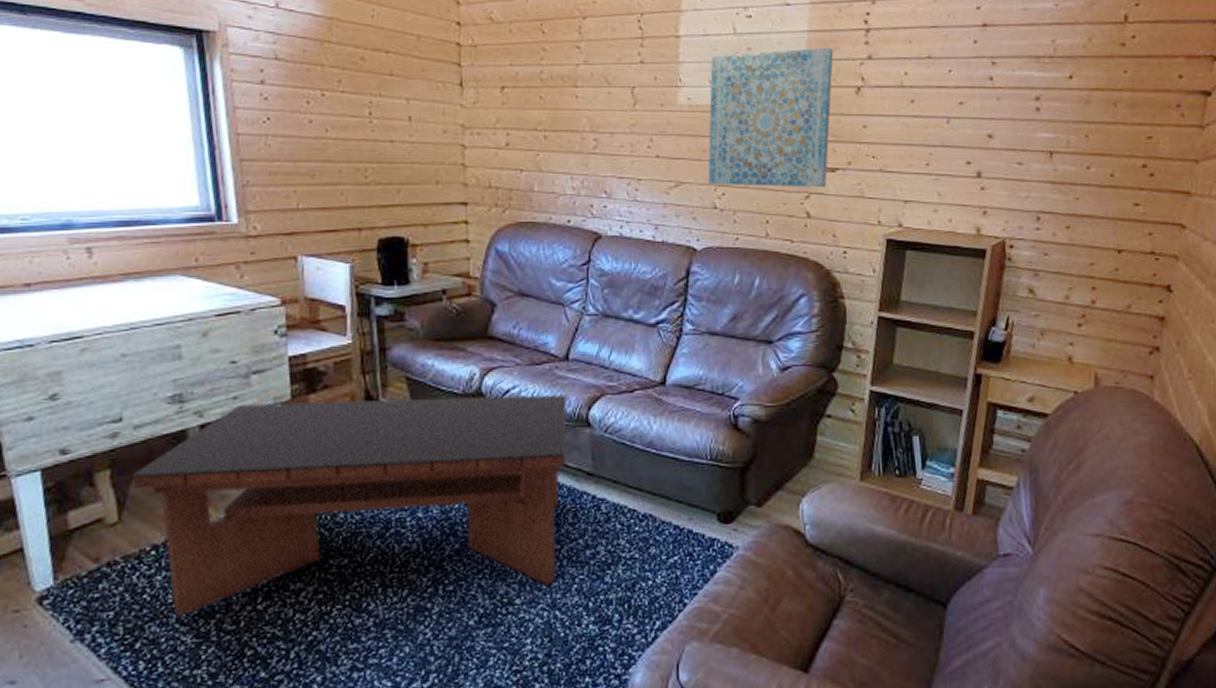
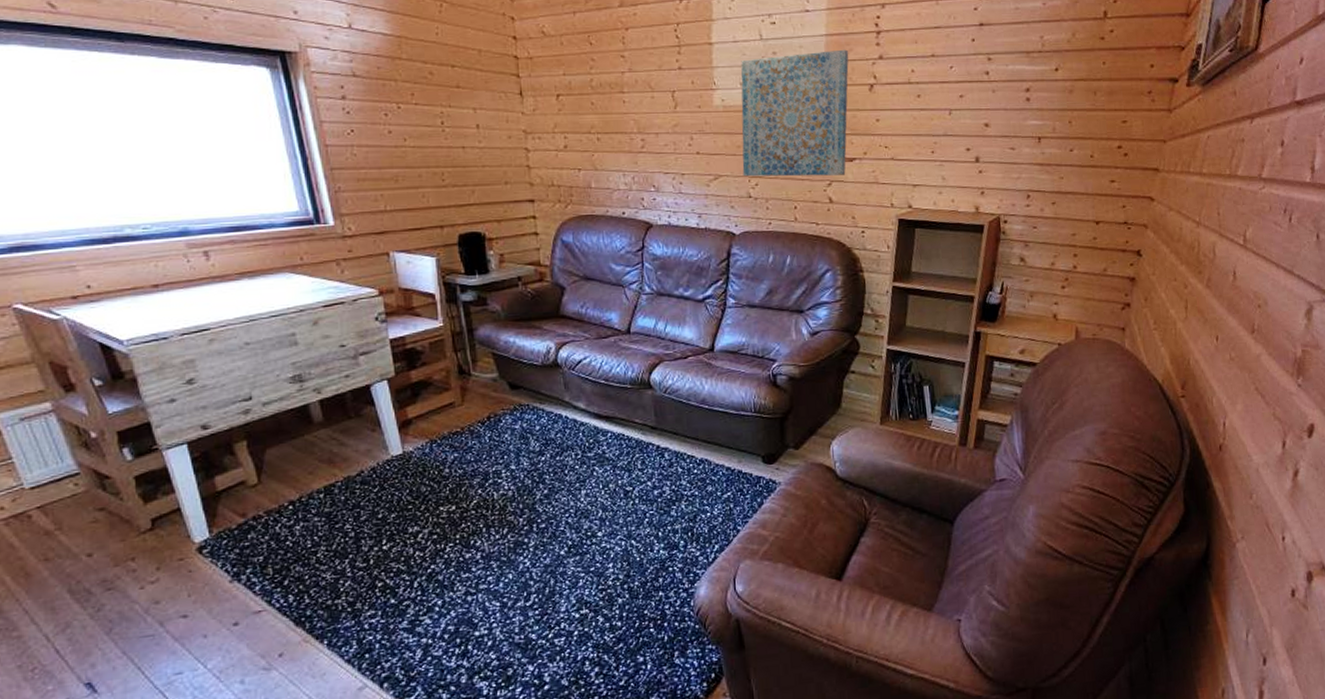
coffee table: present [132,394,567,618] -> none [266,362,633,559]

